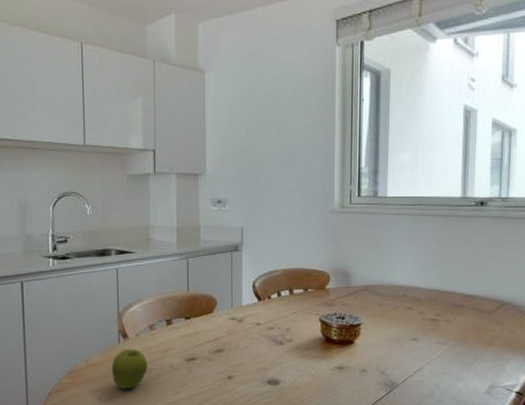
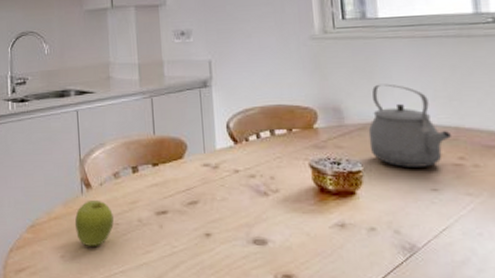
tea kettle: none [369,253,433,322] -> present [368,83,453,167]

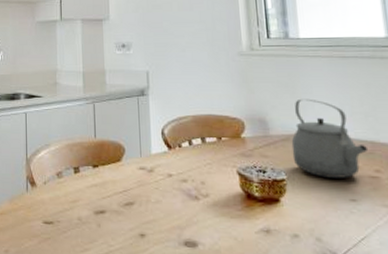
fruit: present [74,199,114,246] -> none [19,197,55,242]

